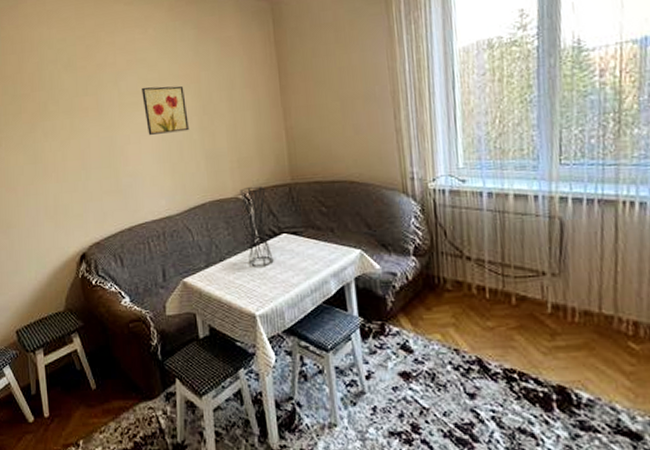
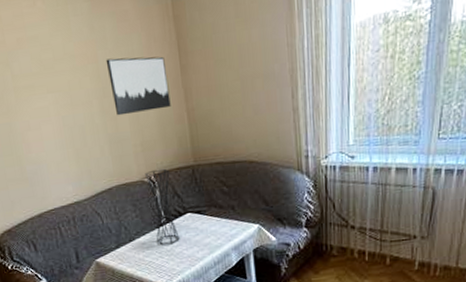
wall art: present [142,86,189,135] -> none [36,66,90,120]
wall art: none [208,77,269,133] -> present [106,56,171,116]

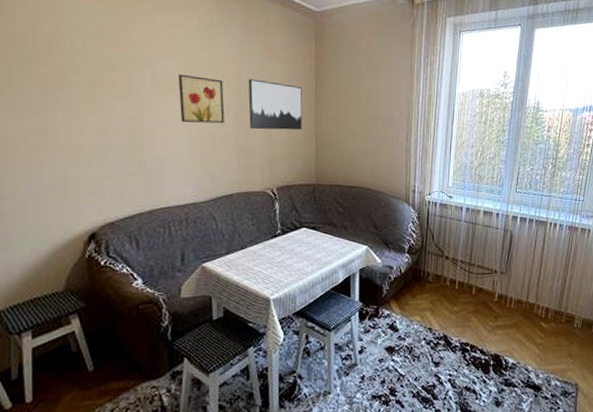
wall art: none [36,66,90,120] -> present [178,74,225,124]
vase: present [145,168,180,245] -> none [268,183,292,256]

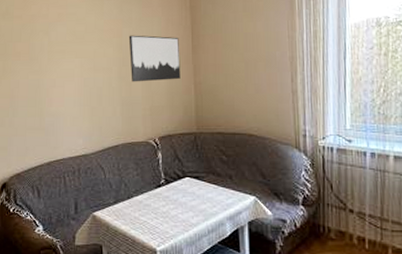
wall art: present [178,74,225,124] -> none [69,38,109,80]

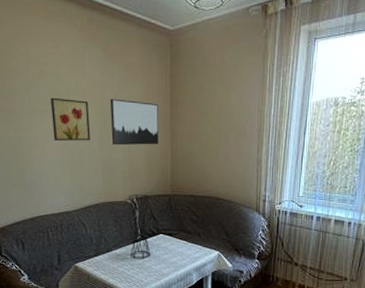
wall art: none [69,38,109,80] -> present [51,97,90,141]
vase: none [150,132,176,207] -> present [129,193,151,259]

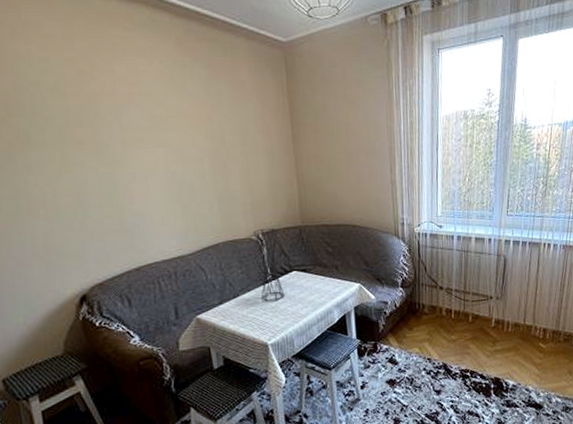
wall art: present [51,97,90,141] -> none [147,123,201,174]
wall art: present [110,99,159,146] -> none [220,121,282,175]

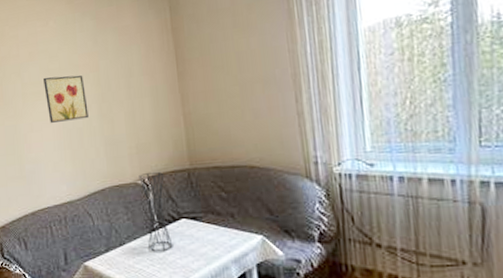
wall art: none [147,123,201,174] -> present [43,75,89,123]

